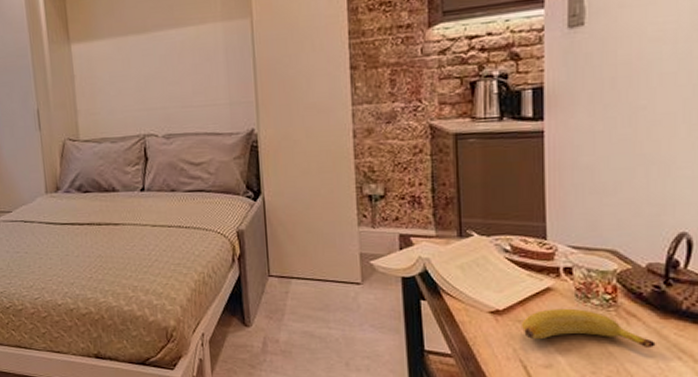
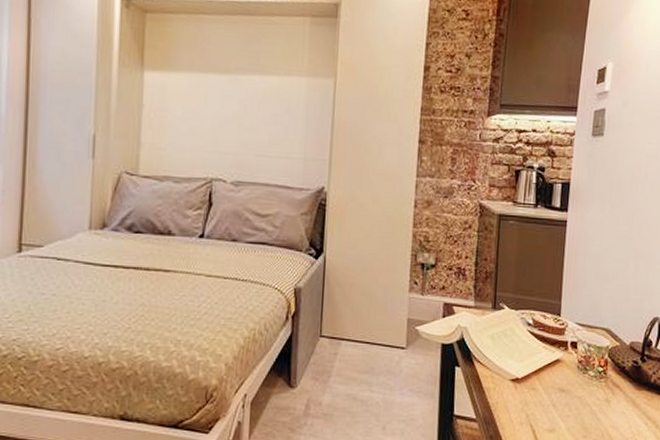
banana: present [522,308,656,349] -> none [535,378,631,415]

